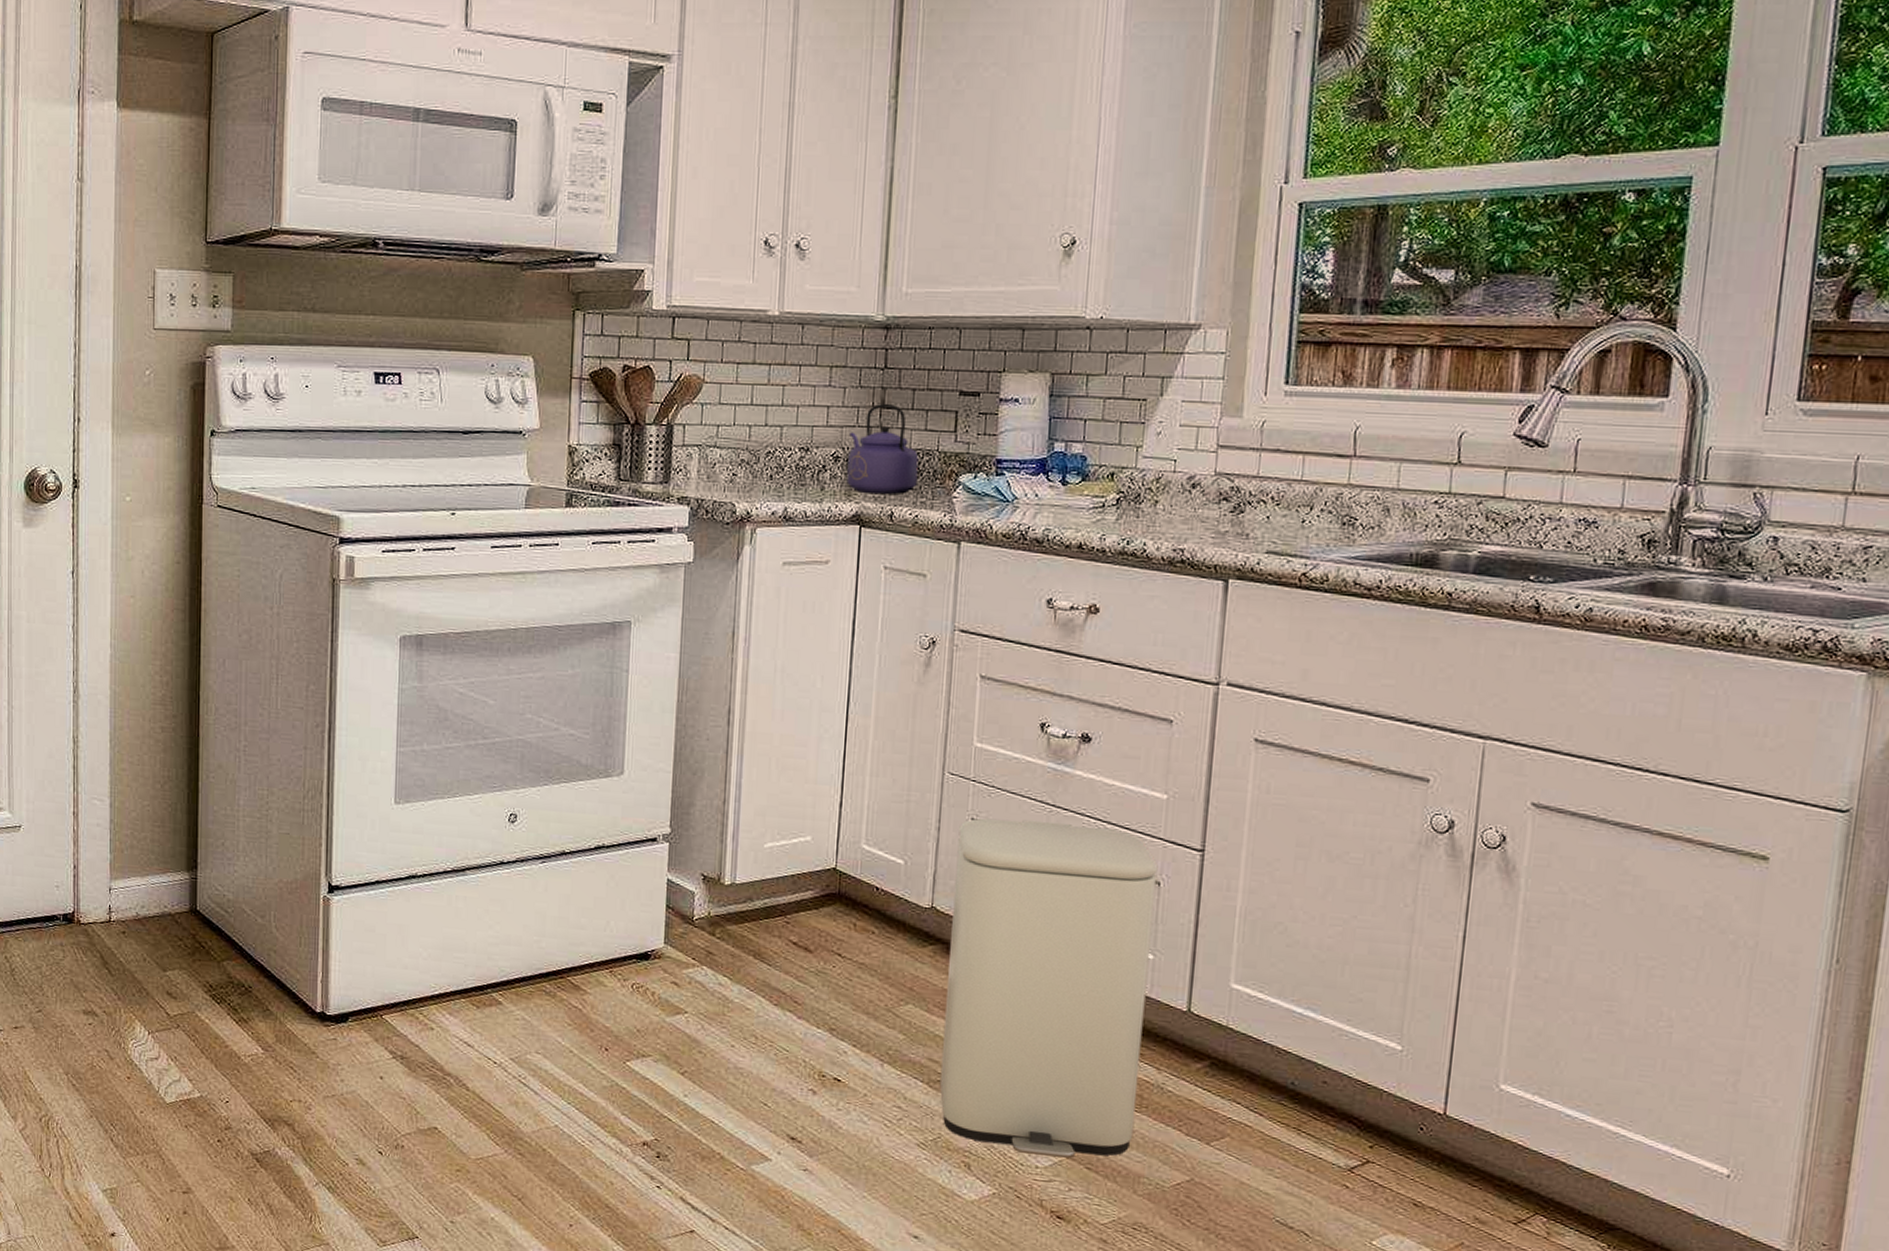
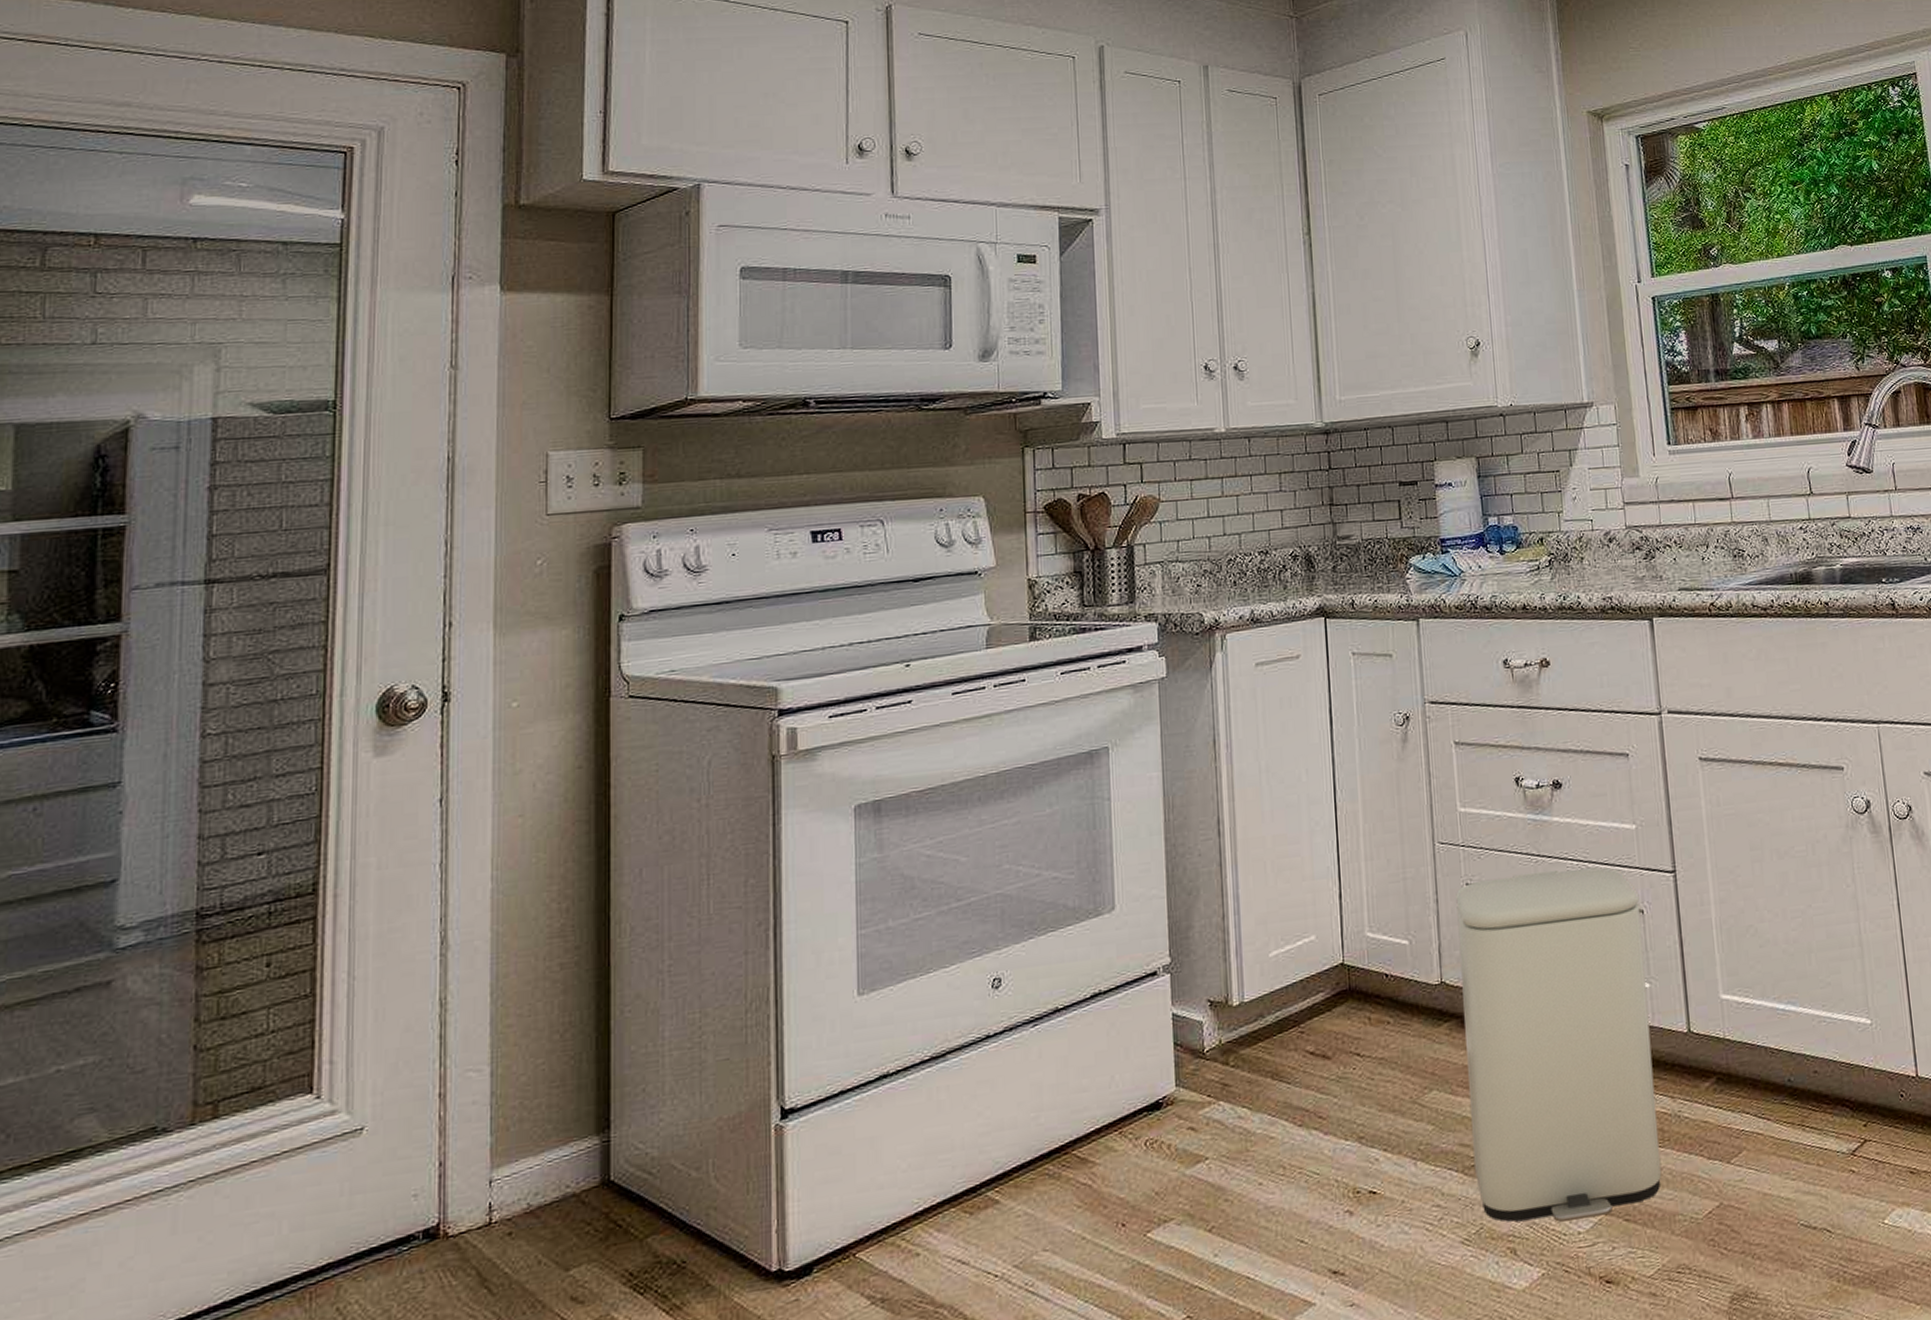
kettle: present [846,403,919,496] -> none [1304,500,1372,587]

